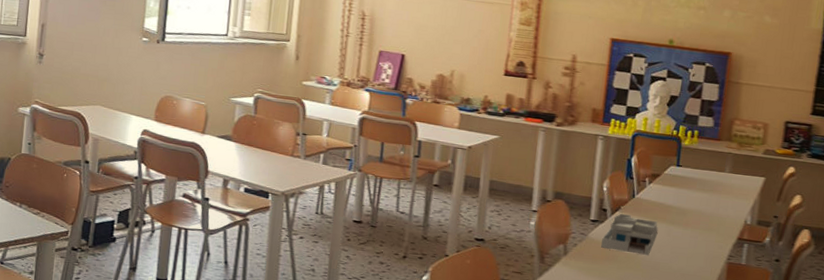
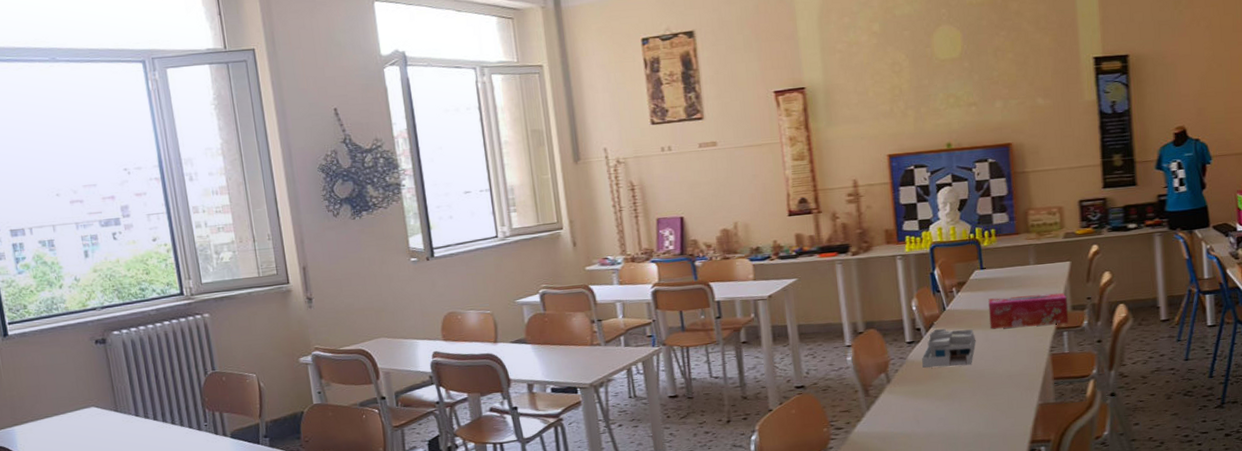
tissue box: none [674,196,754,237] -> present [988,292,1068,329]

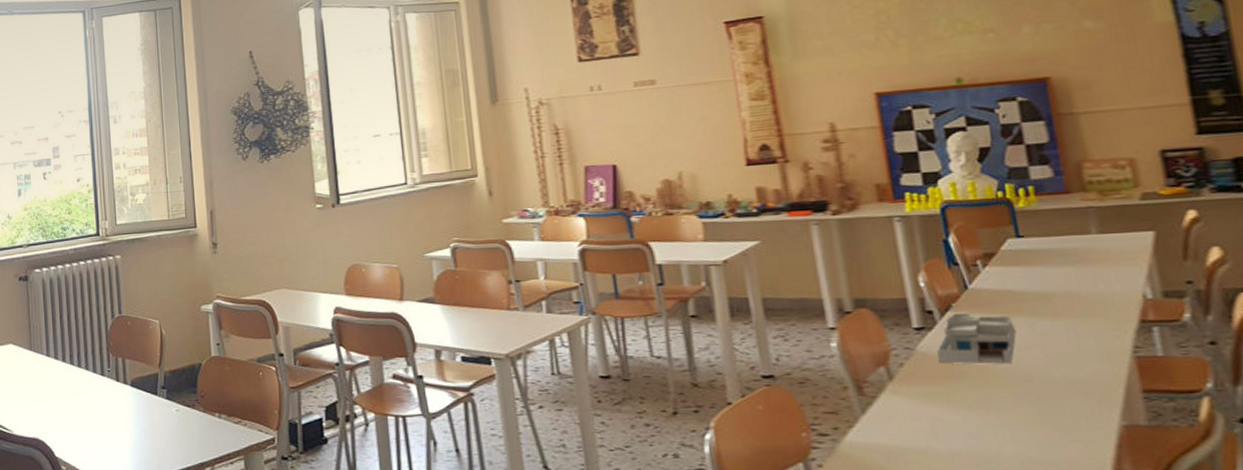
tissue box: present [988,292,1068,329] -> none [1031,272,1159,318]

